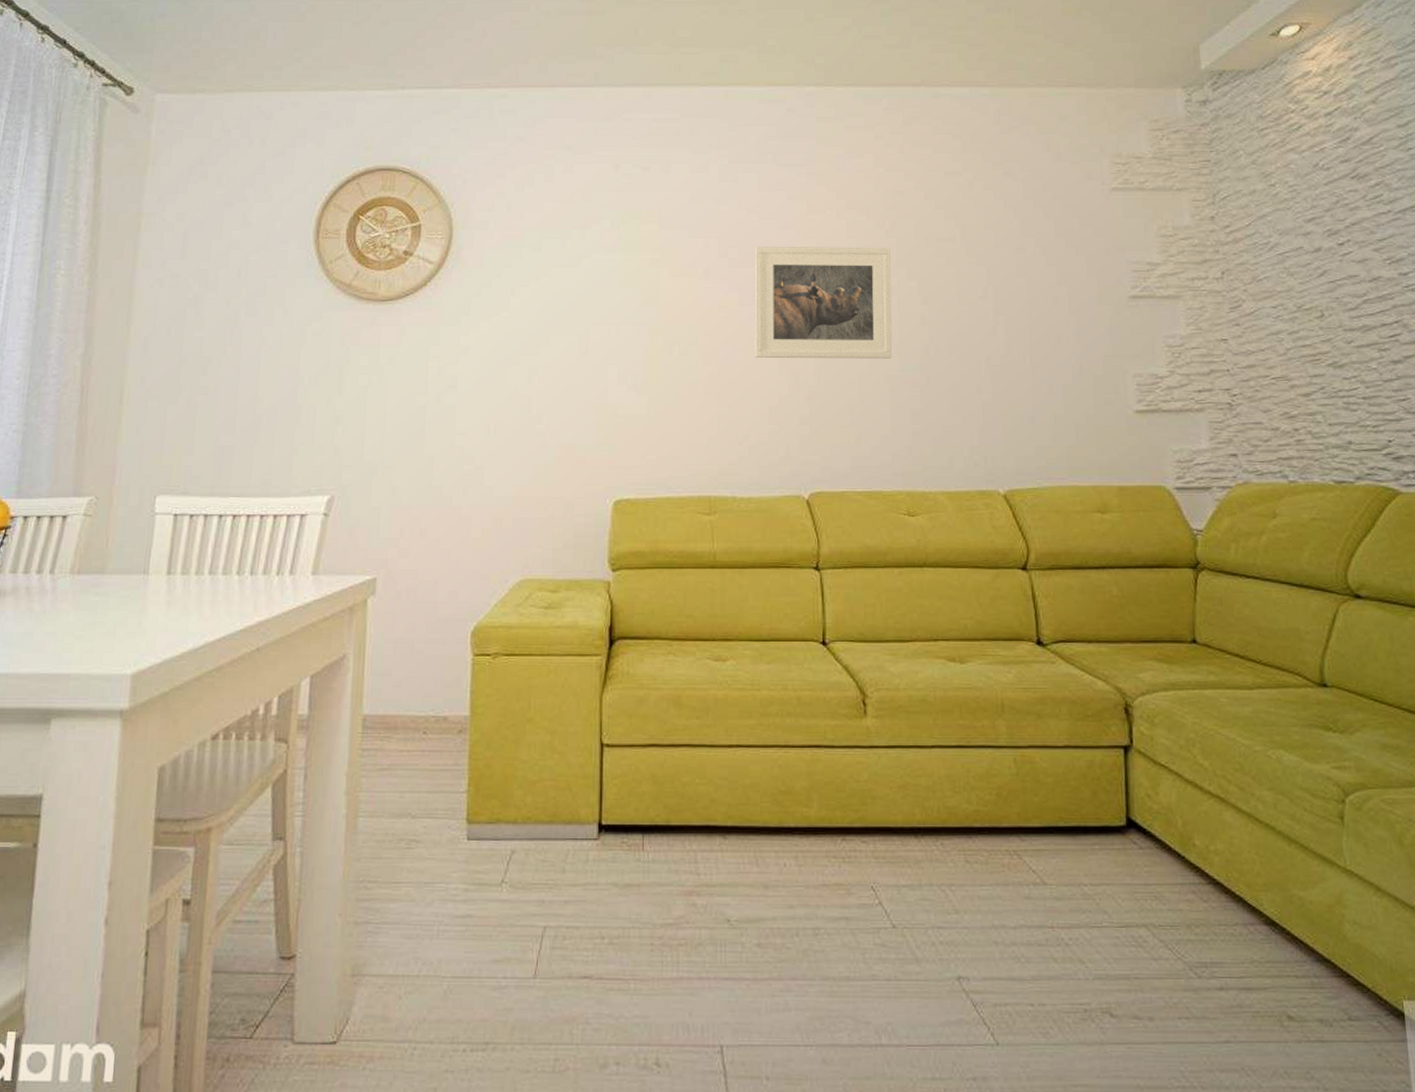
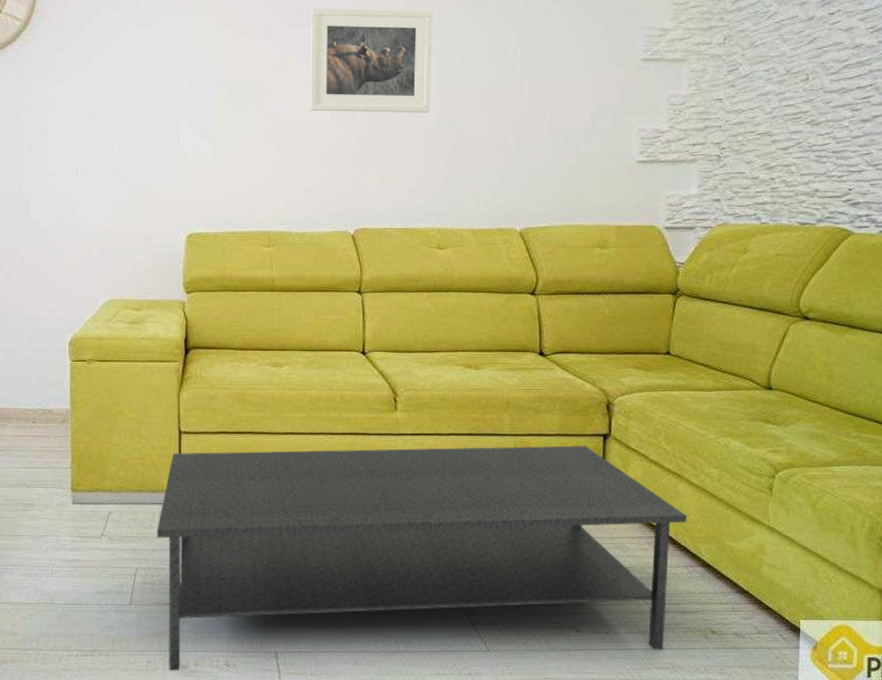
coffee table: none [570,761,1240,1074] -> present [156,445,687,671]

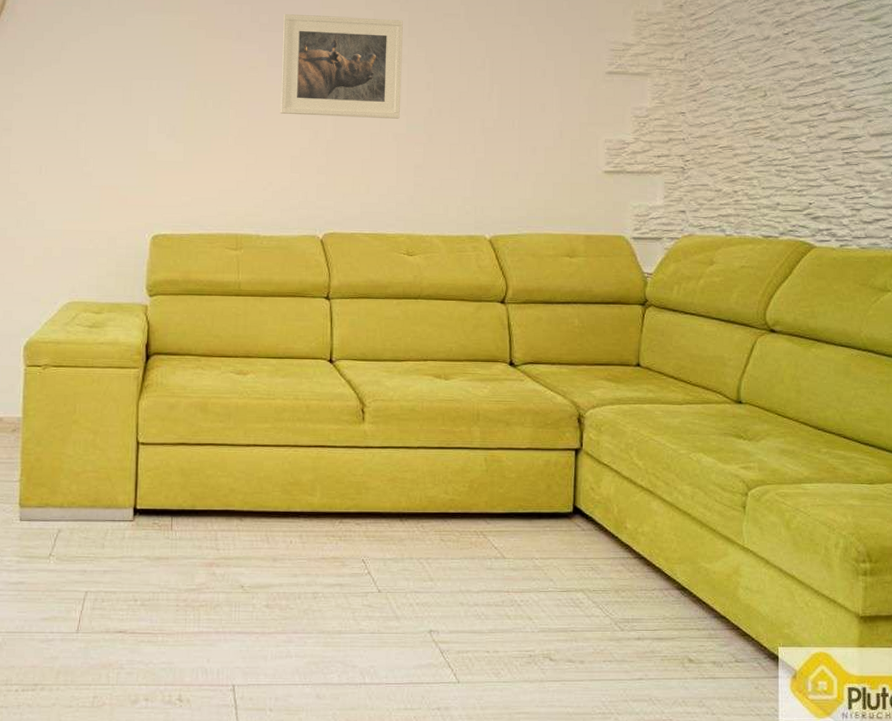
coffee table: present [156,445,687,671] -> none [109,460,661,708]

